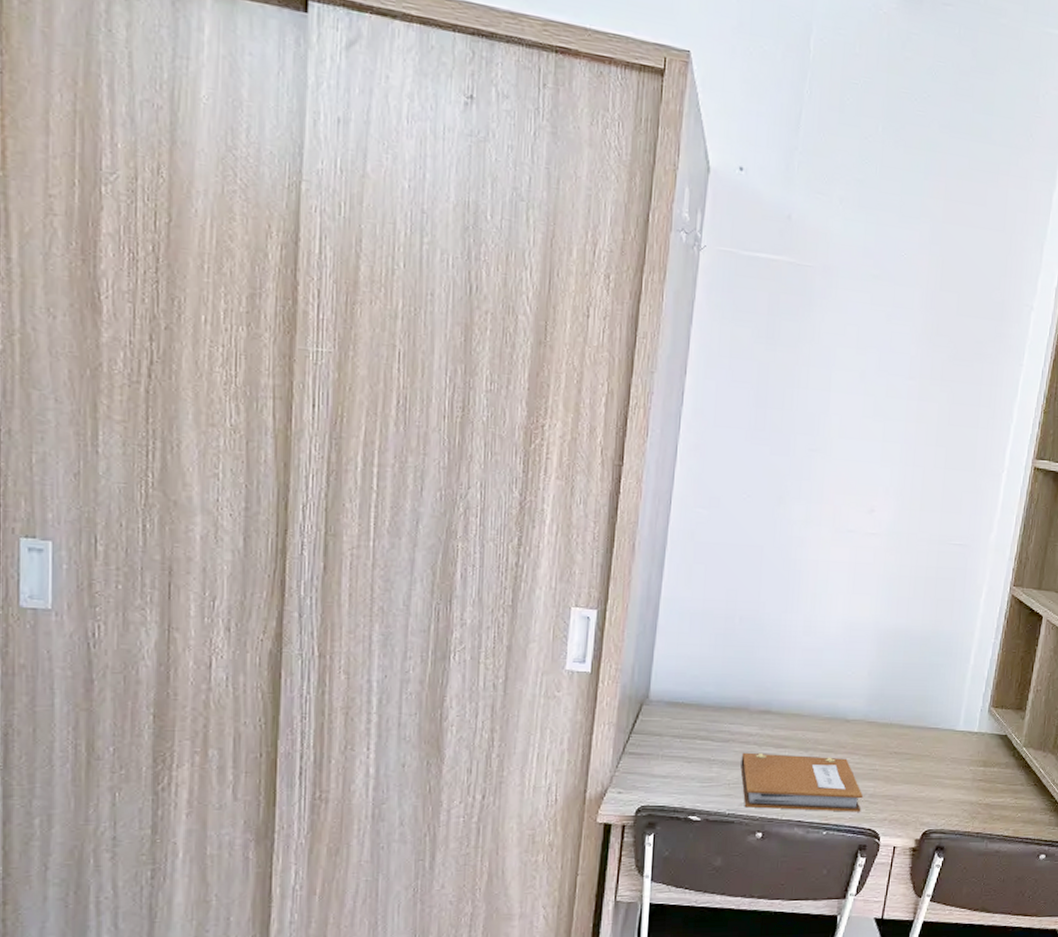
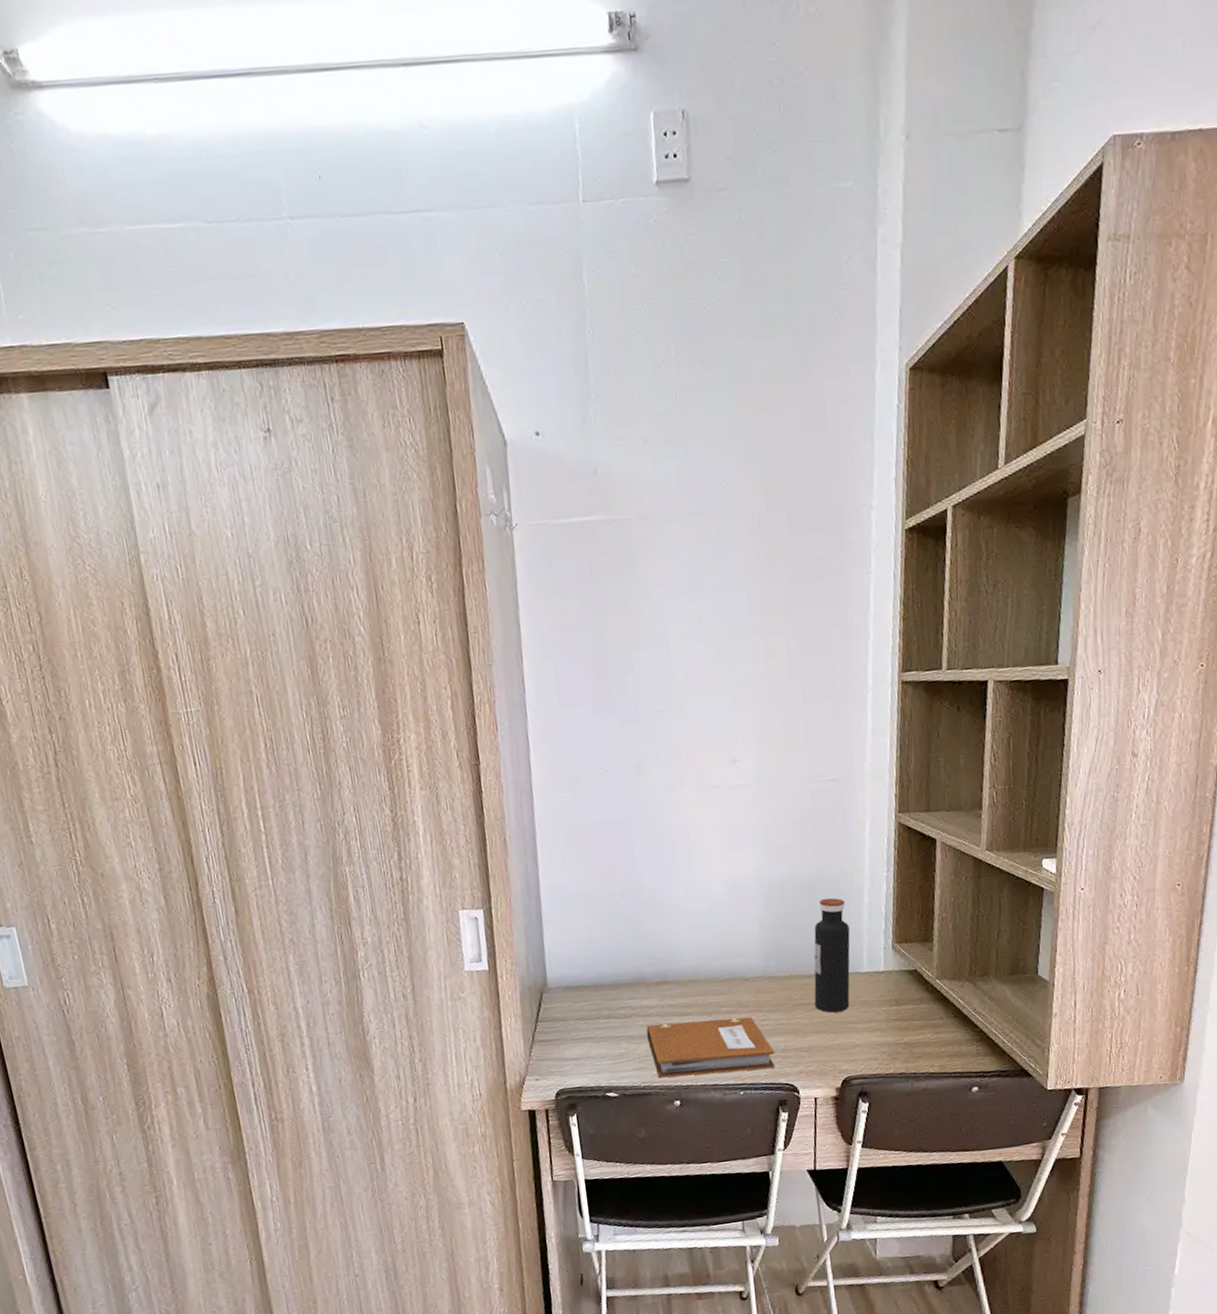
water bottle: none [908,654,953,765] -> present [814,898,850,1013]

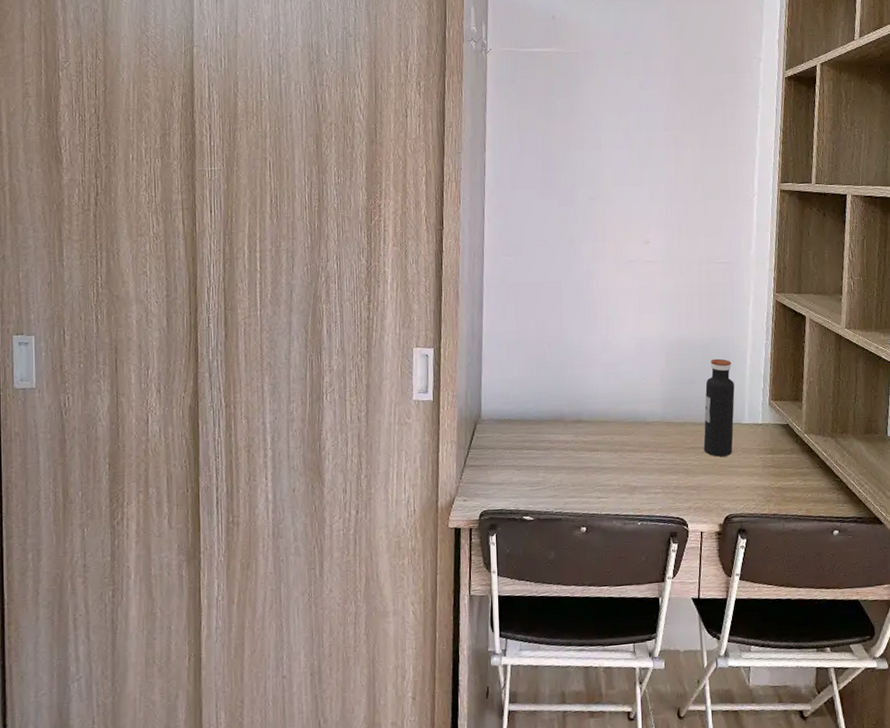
notebook: present [646,1017,775,1078] -> none [562,456,669,506]

